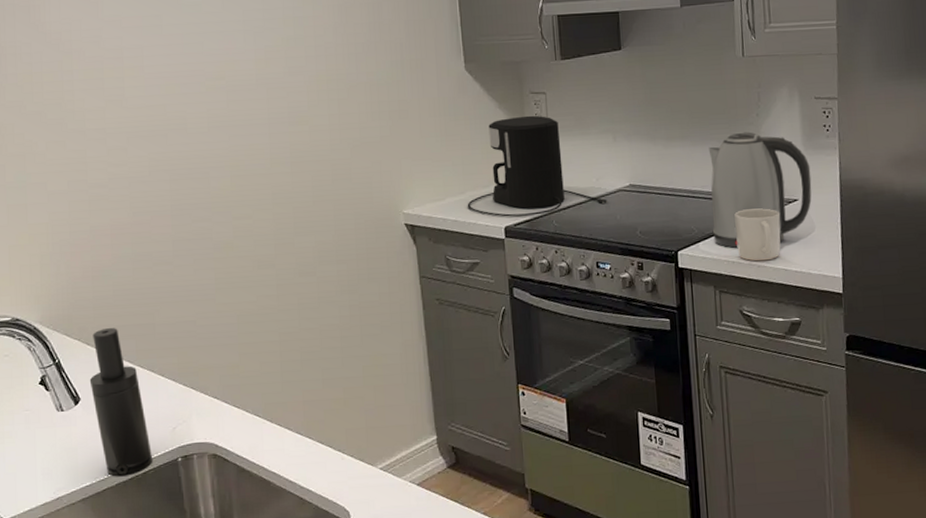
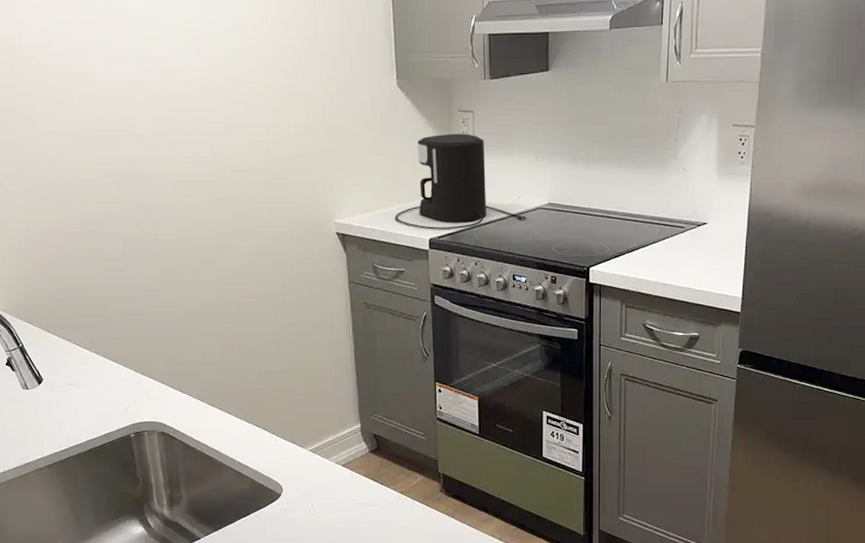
soap dispenser: present [89,328,153,477] -> none [50,318,109,448]
kettle: present [708,131,812,248] -> none [623,156,722,266]
mug: present [734,208,781,262] -> none [645,230,689,280]

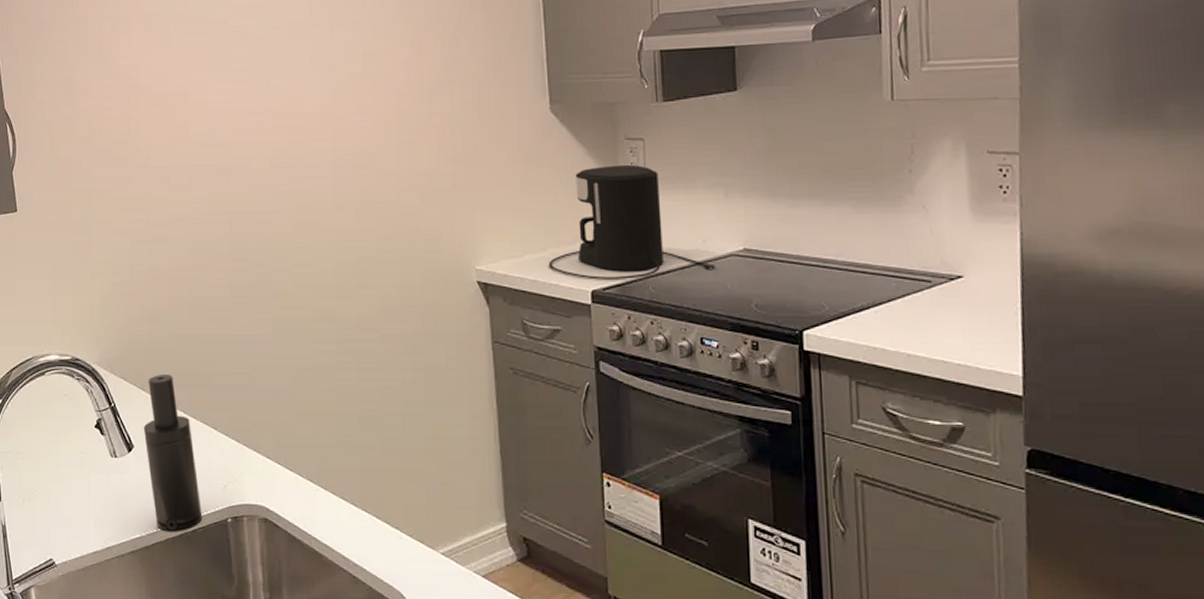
soap dispenser: none [50,318,109,448] -> present [143,375,203,533]

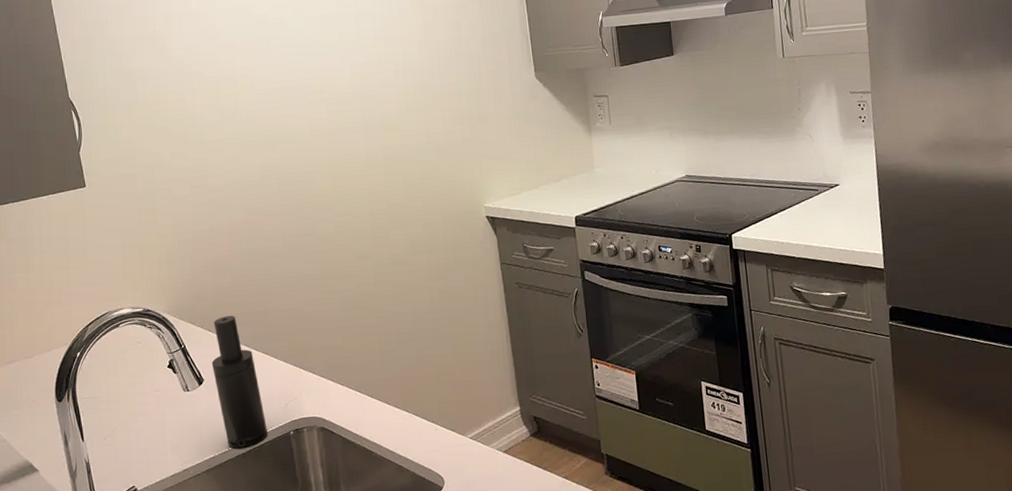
coffee maker: present [548,164,717,280] -> none [541,116,668,208]

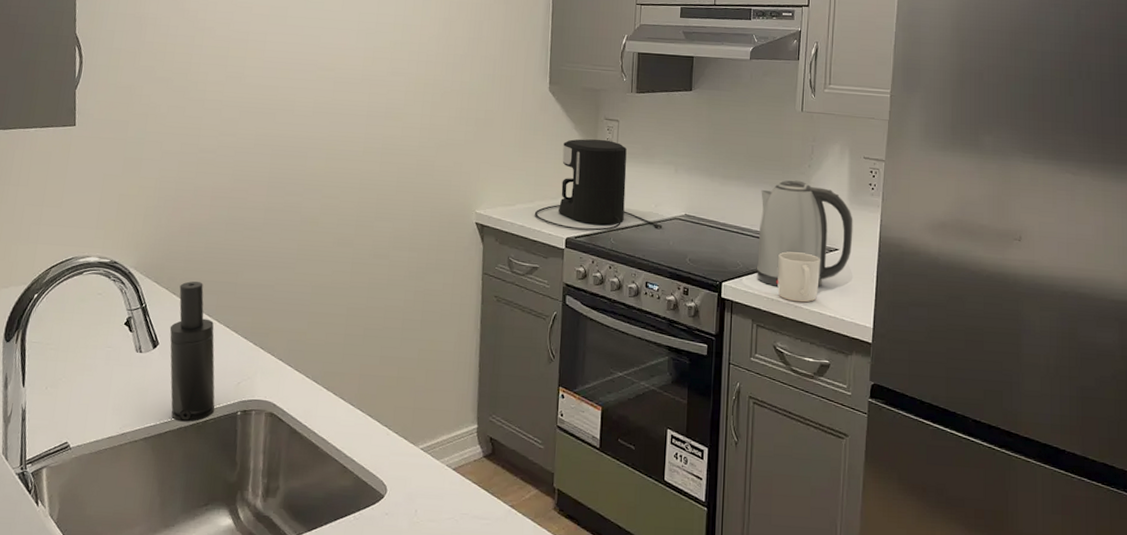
coffee maker: none [541,116,668,208] -> present [534,139,664,231]
kettle: none [755,124,852,230] -> present [756,180,853,287]
mug: none [782,193,826,242] -> present [777,251,821,303]

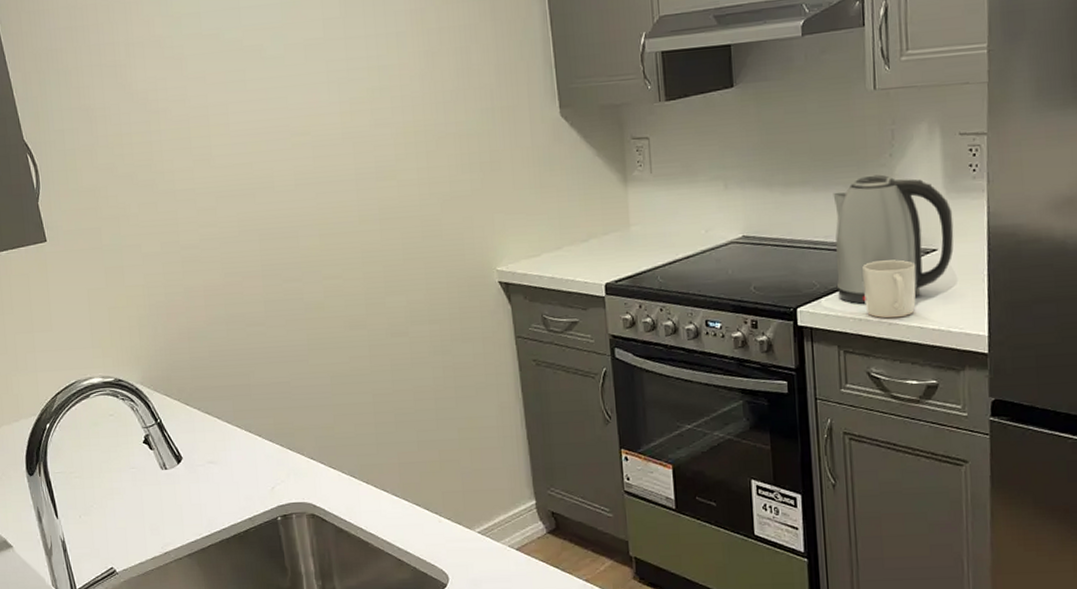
soap dispenser: present [169,281,215,422] -> none [190,389,254,534]
coffee maker: present [534,139,664,231] -> none [564,162,719,273]

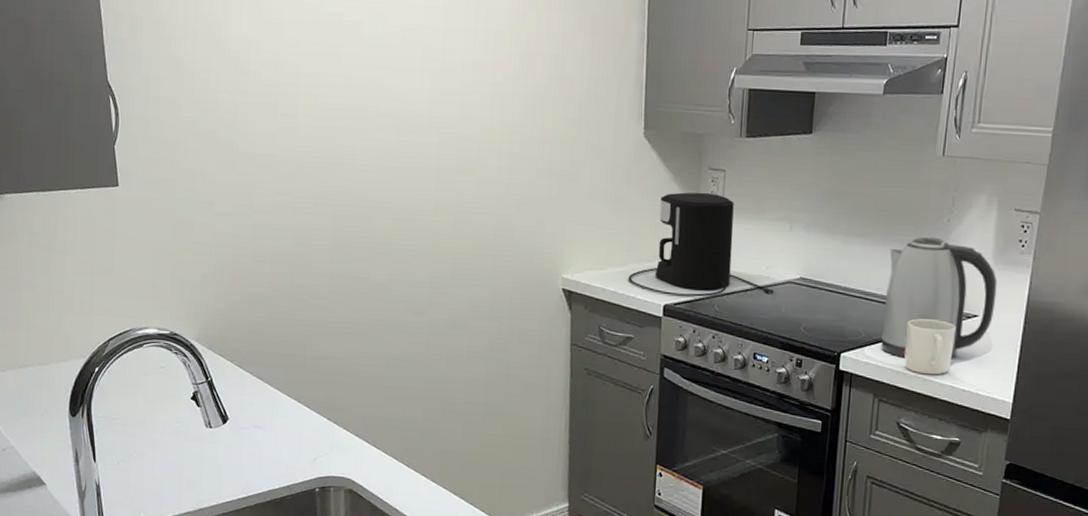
coffee maker: none [564,162,719,273] -> present [628,192,776,297]

